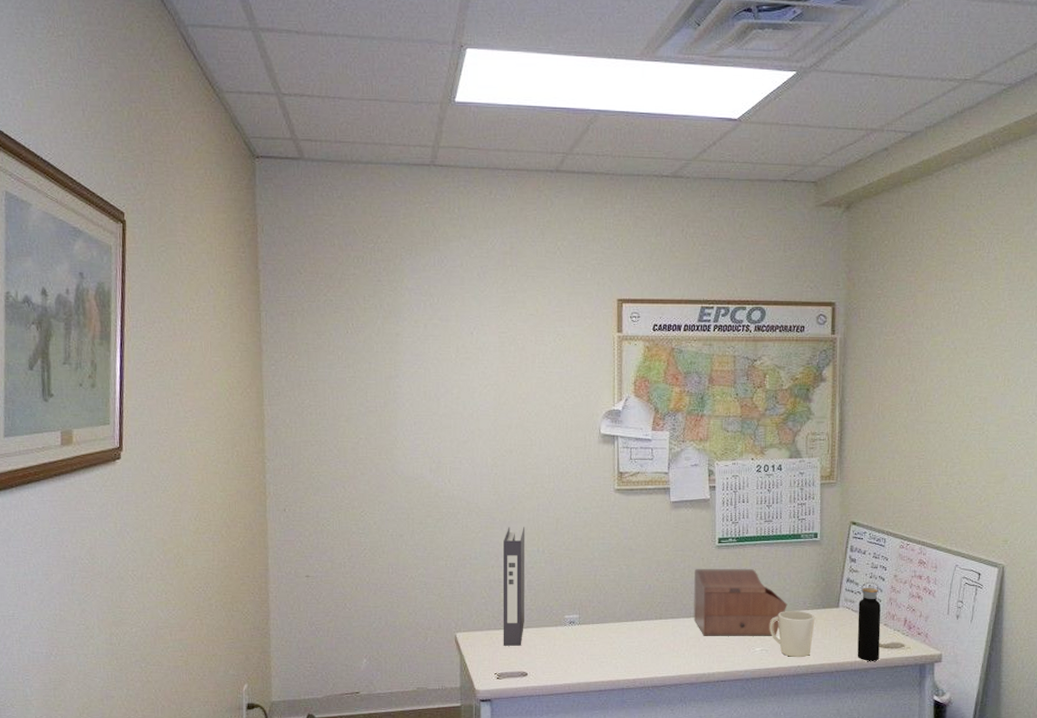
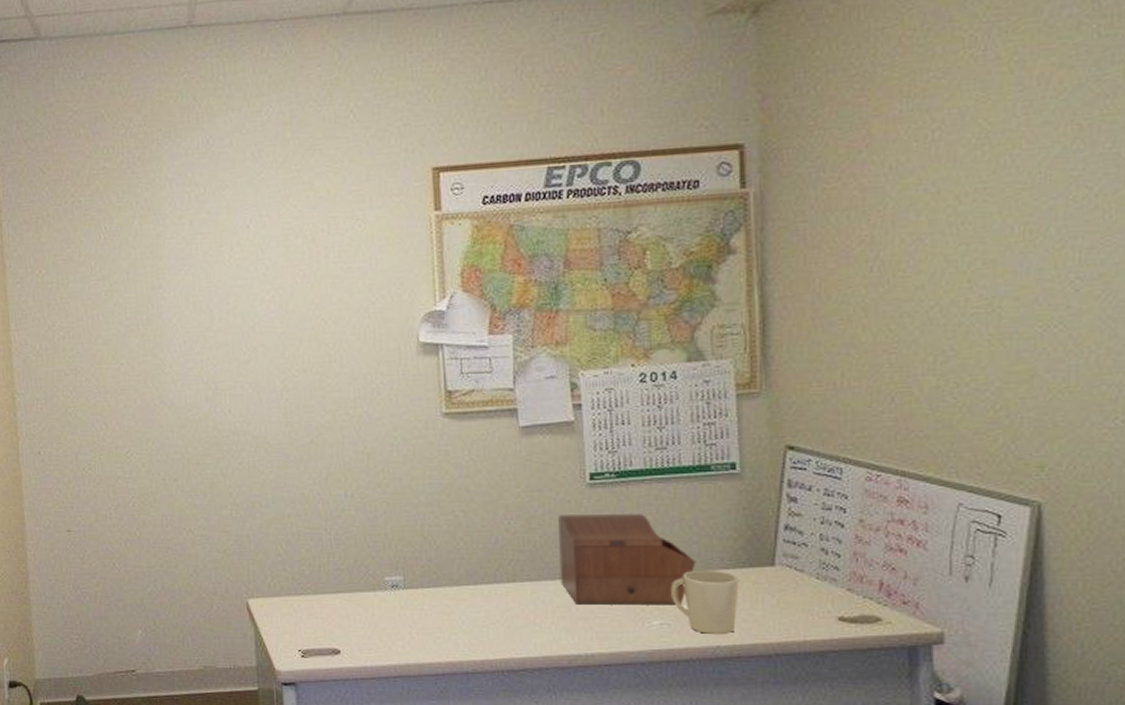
binder: present [503,527,525,646] -> none [301,465,333,616]
water bottle: present [857,581,881,661] -> none [805,529,842,641]

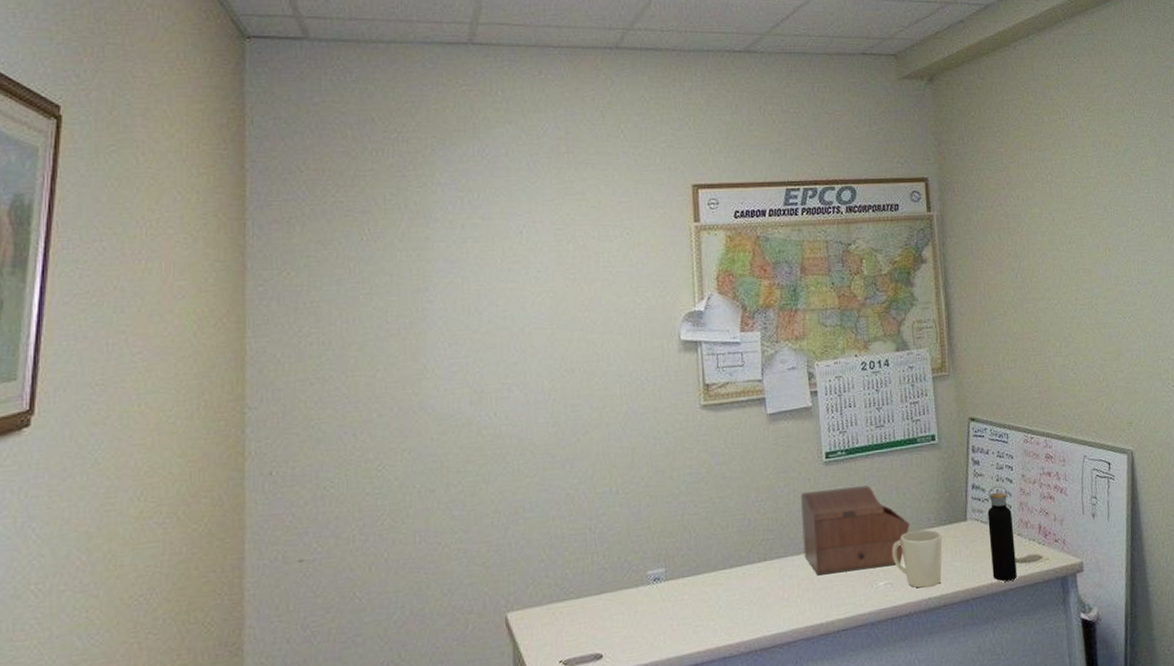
water bottle: none [805,529,842,641] -> present [987,485,1017,582]

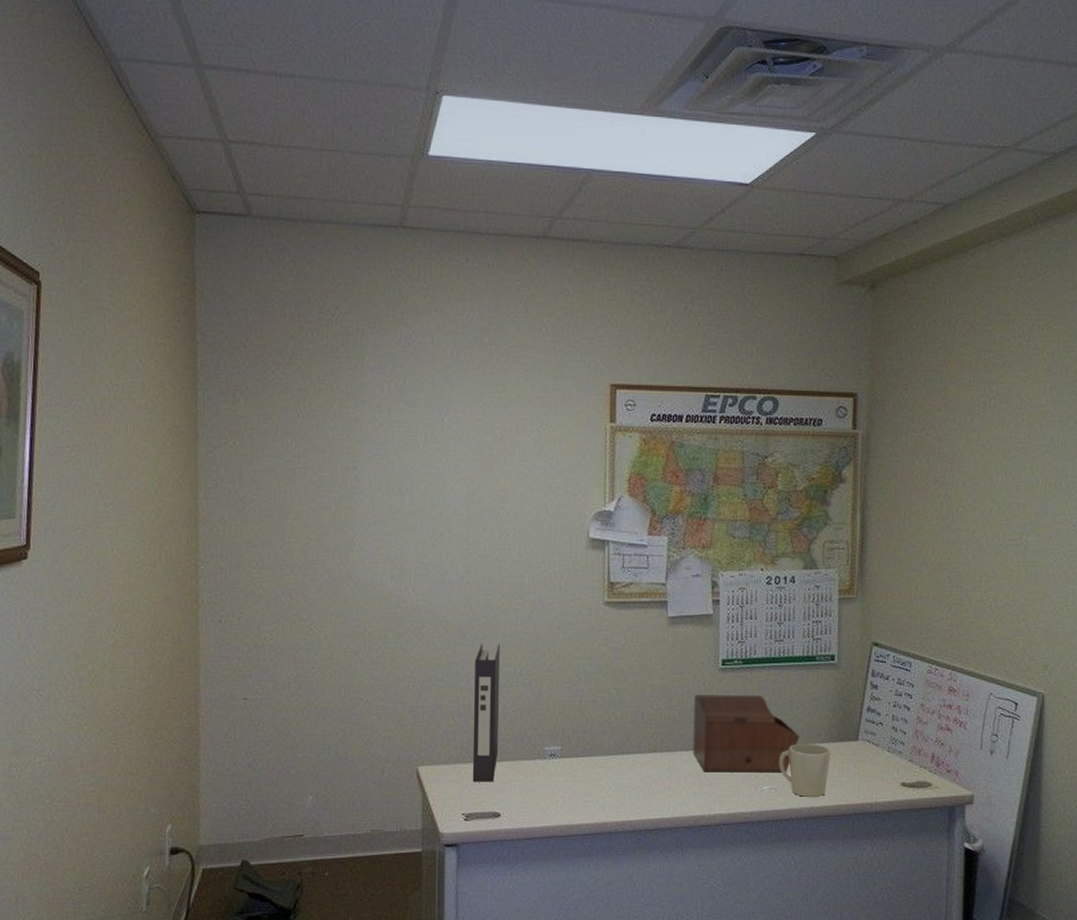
binder: none [566,463,596,622] -> present [472,644,501,782]
water bottle: present [987,485,1017,582] -> none [878,711,906,802]

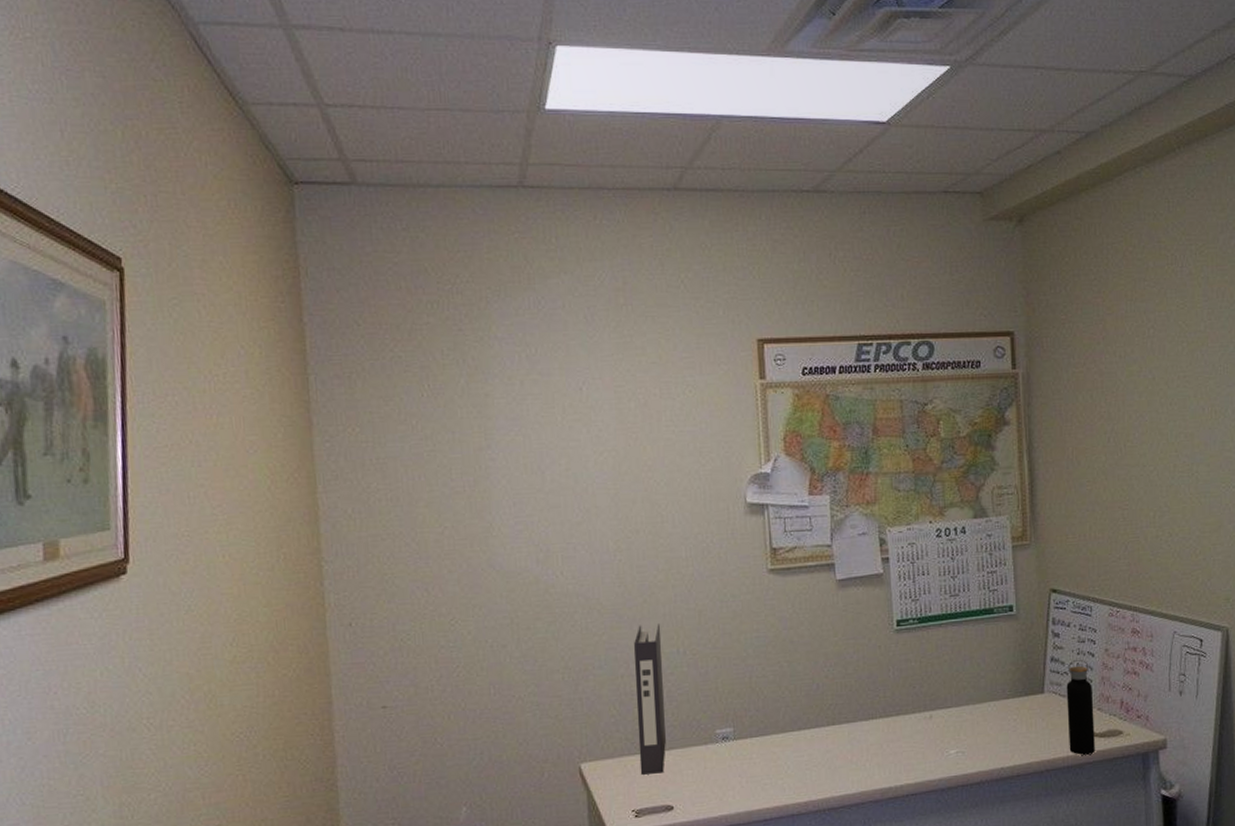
sewing box: present [692,695,800,773] -> none [871,655,984,741]
mug: present [779,743,831,798] -> none [965,700,1017,759]
water bottle: none [878,711,906,802] -> present [1066,659,1095,755]

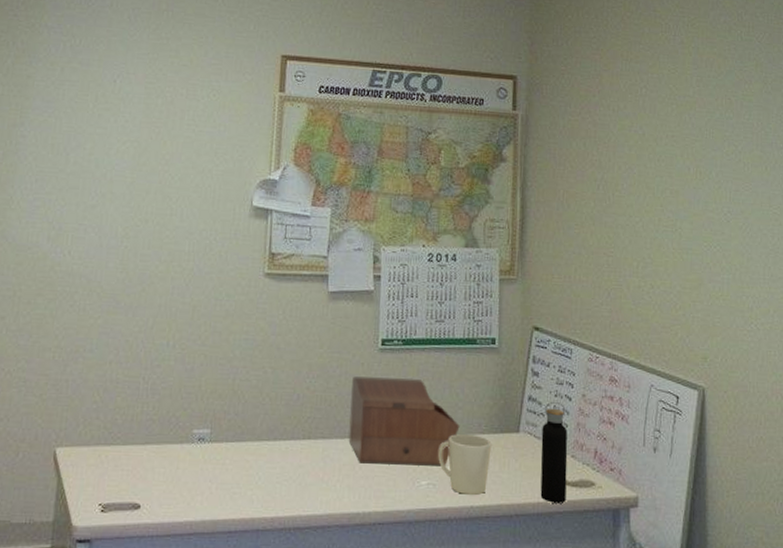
binder: present [634,624,666,775] -> none [113,313,155,468]
sewing box: none [871,655,984,741] -> present [348,376,460,466]
mug: none [965,700,1017,759] -> present [438,433,492,496]

